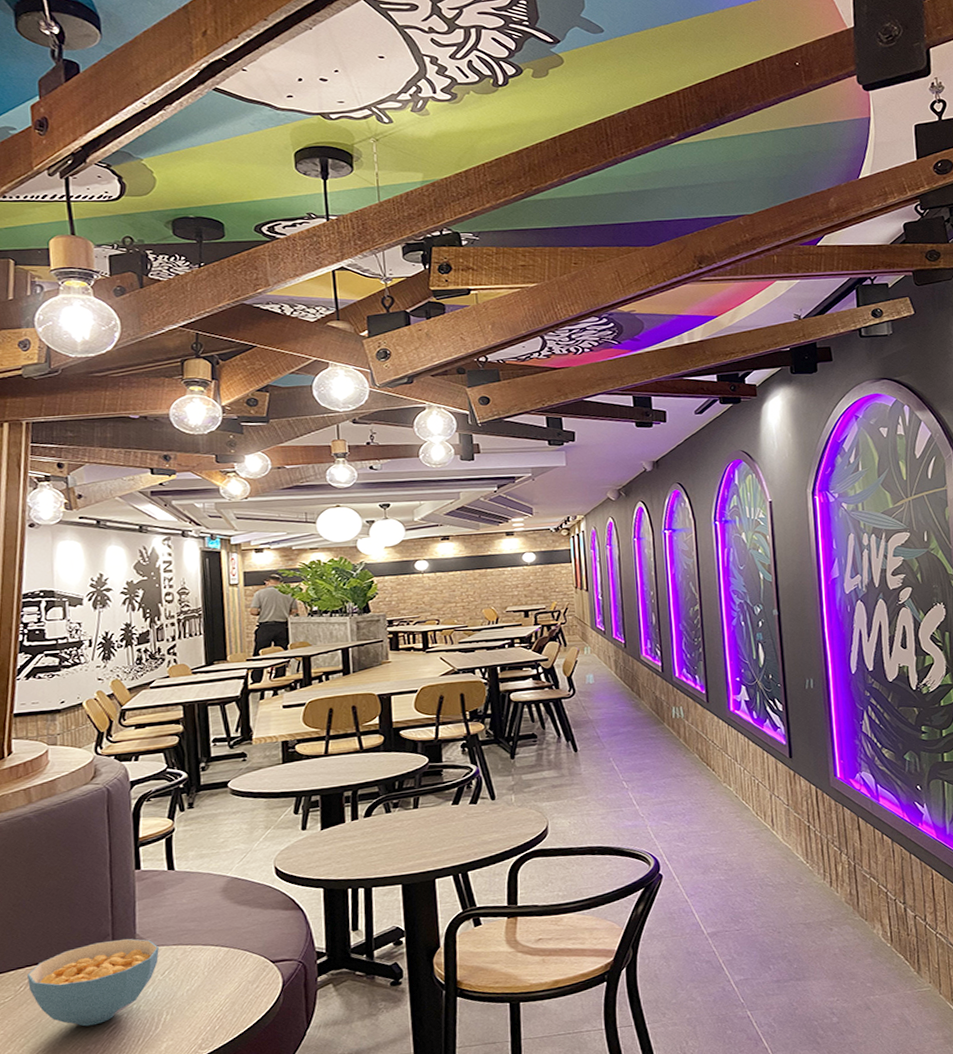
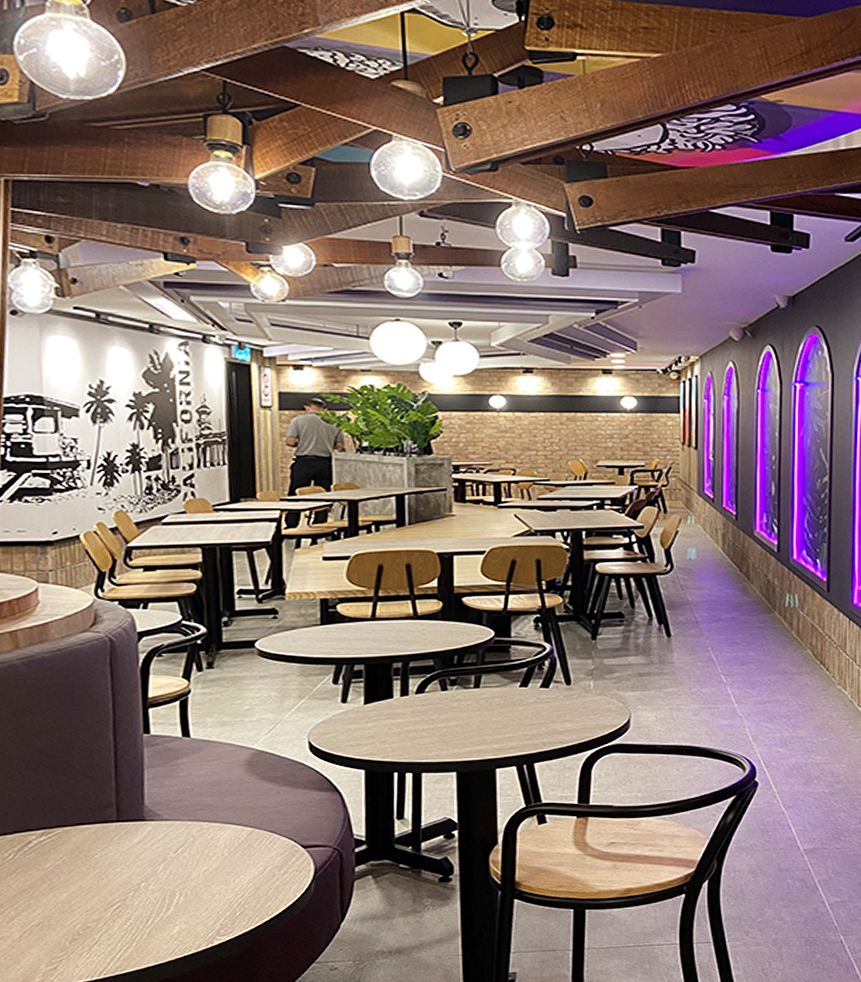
cereal bowl: present [27,938,159,1027] -> none [17,809,171,903]

